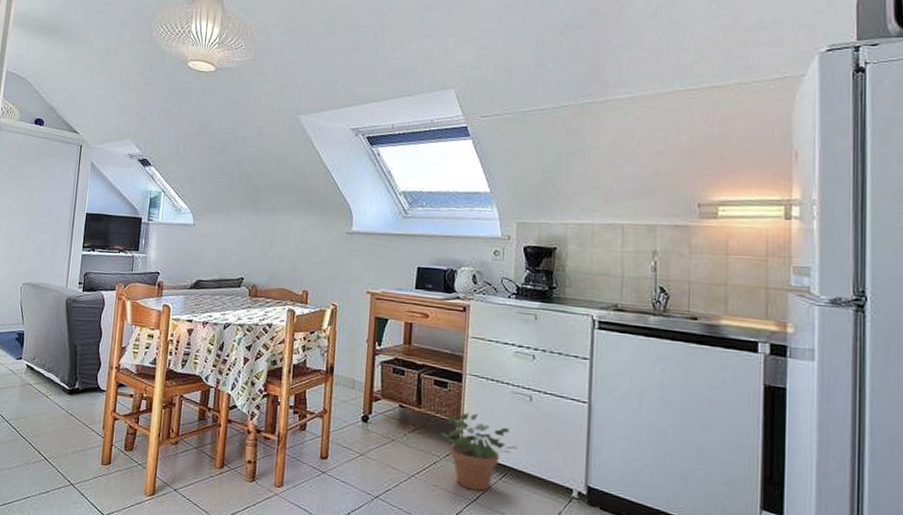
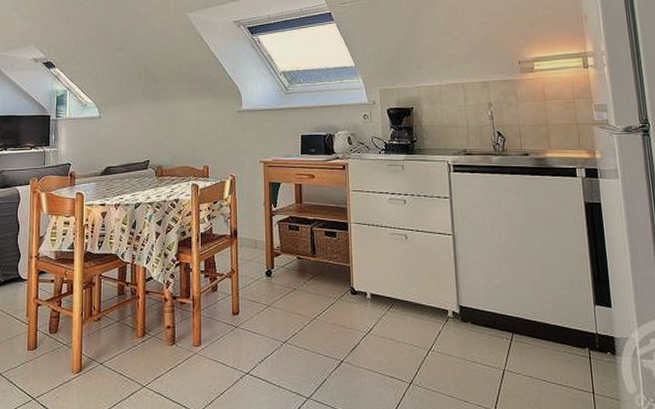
potted plant: present [440,413,518,491] -> none [334,256,400,323]

